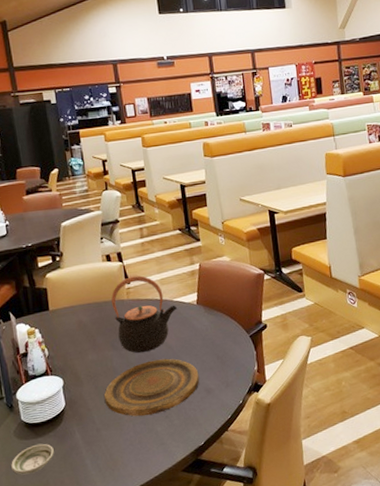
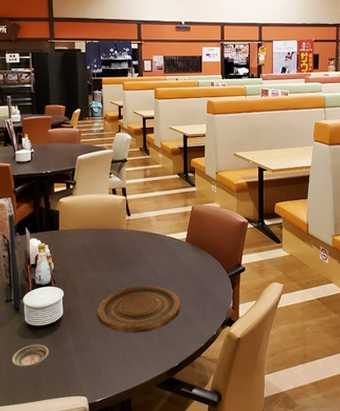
teapot: present [111,275,177,353] -> none [113,210,168,278]

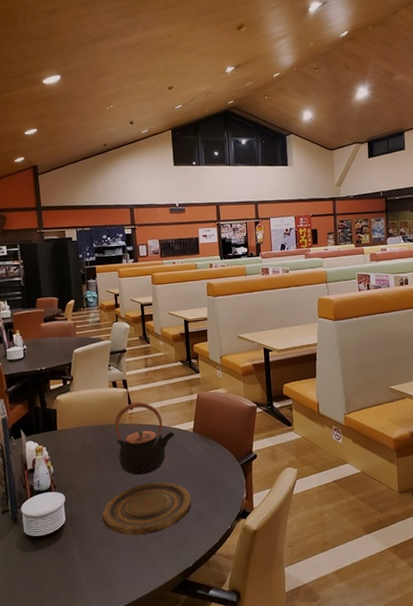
saucer: present [12,344,49,369] -> none [11,556,52,585]
teapot: none [113,210,168,278] -> present [115,402,174,476]

